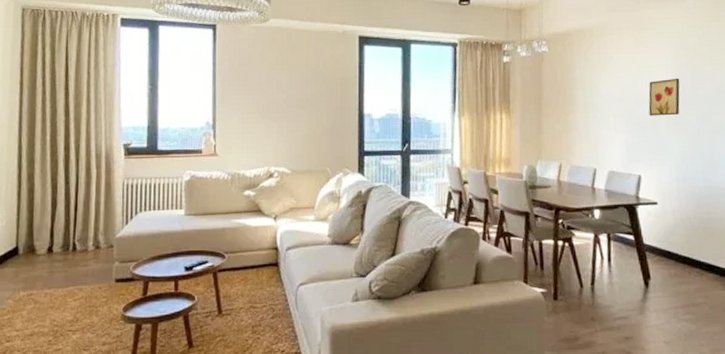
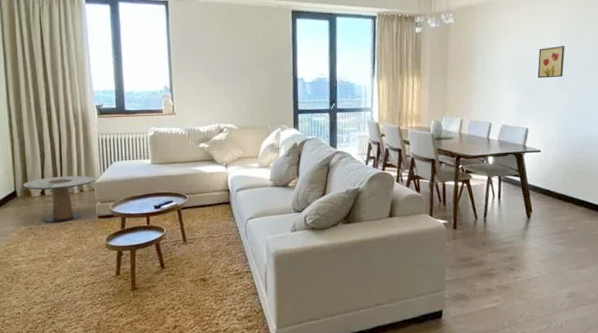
side table: none [27,228,115,287] -> present [23,175,95,222]

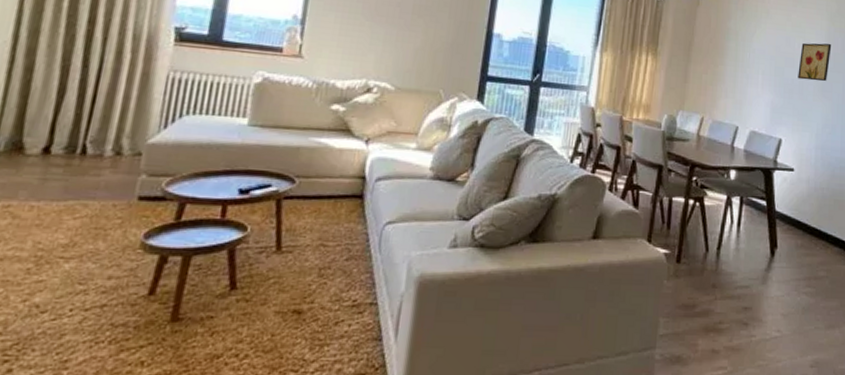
side table: present [23,175,95,222] -> none [12,126,146,201]

